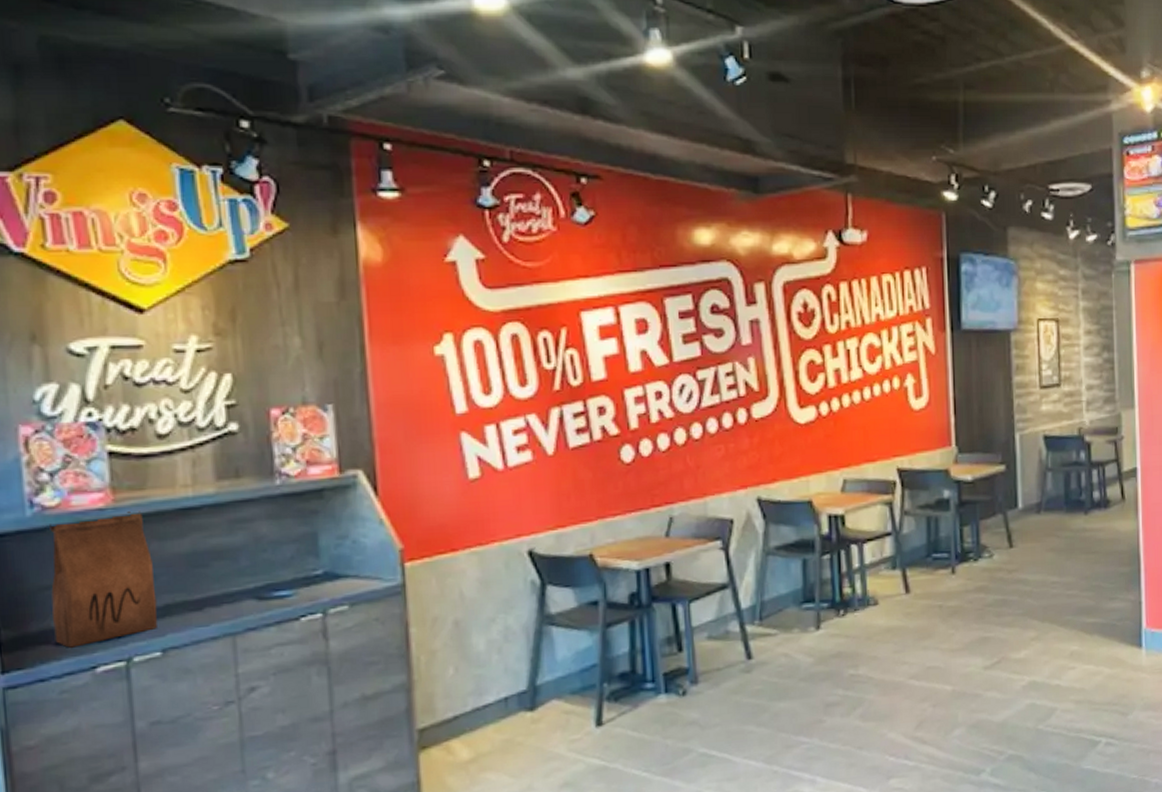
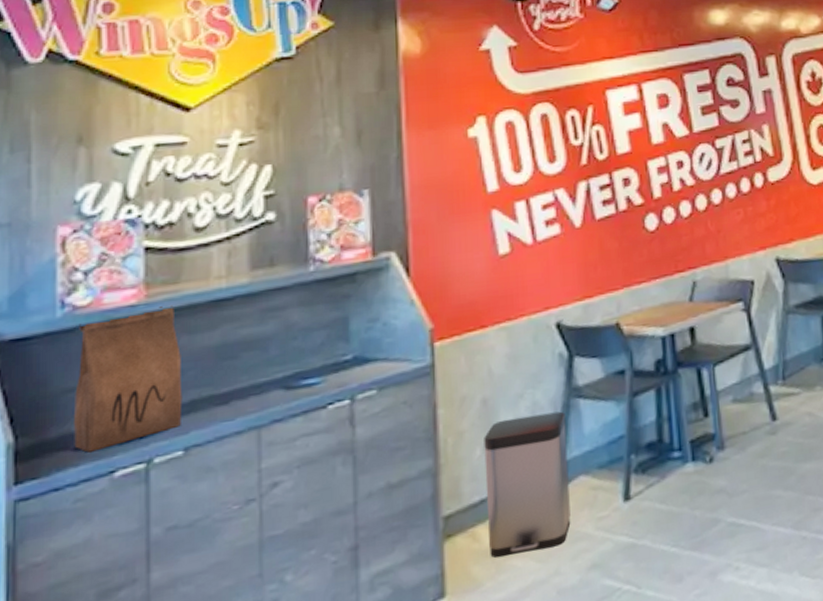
pedal bin: none [456,637,543,770] -> present [484,411,571,558]

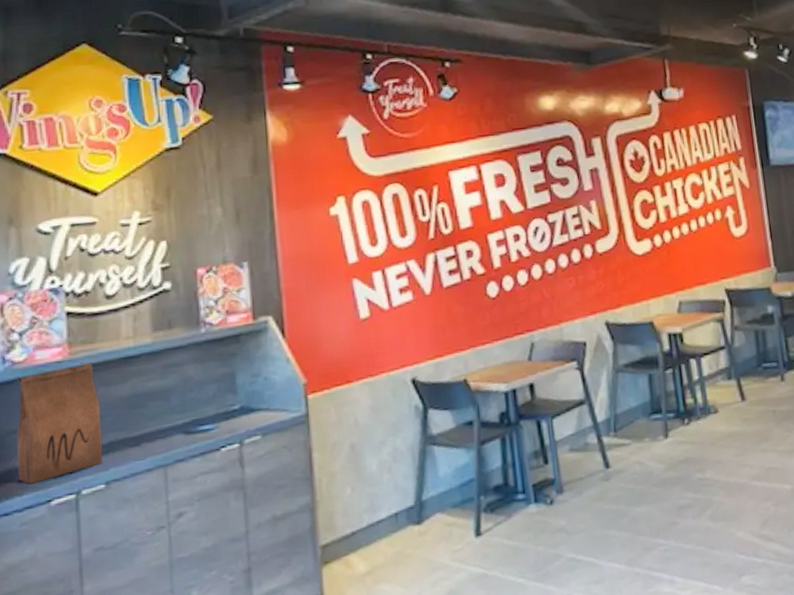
pedal bin: present [484,411,571,558] -> none [353,456,430,582]

